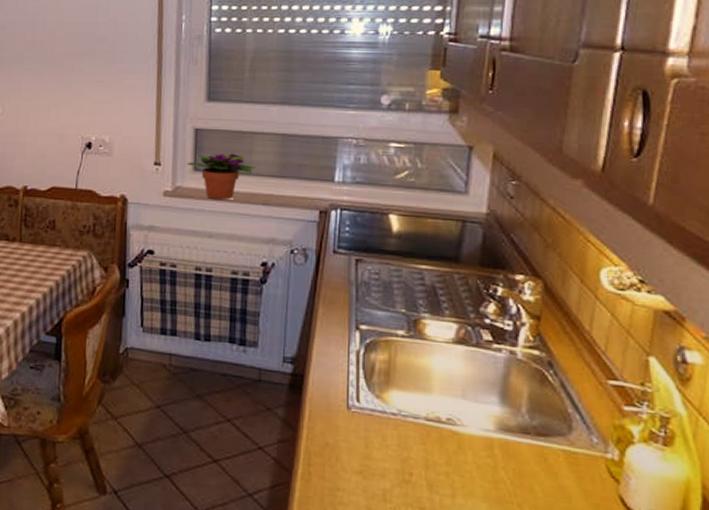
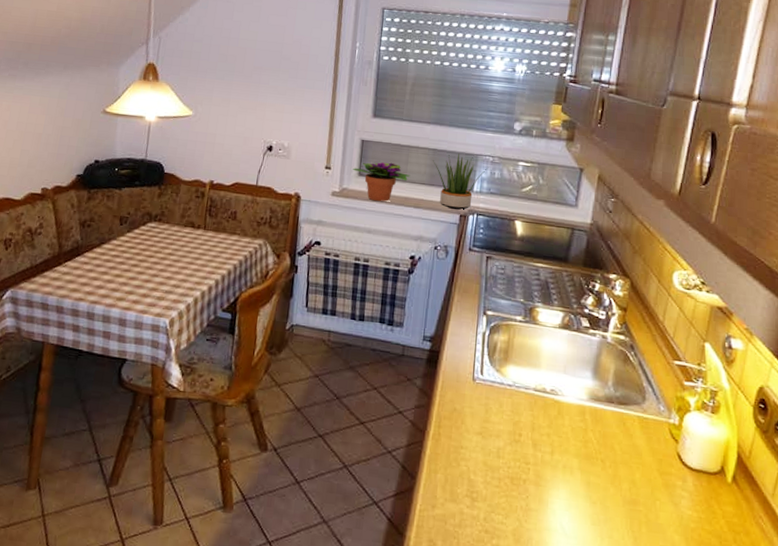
potted plant: none [281,137,352,206] -> present [432,153,489,211]

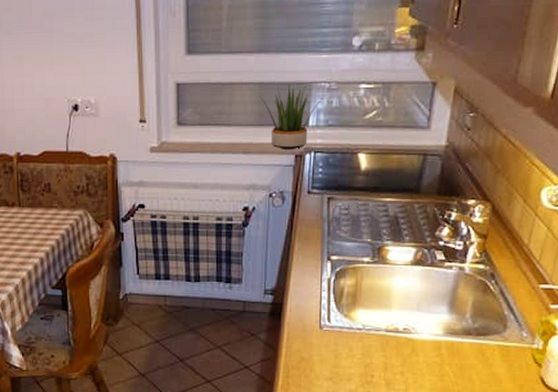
potted flower: present [352,162,411,202] -> none [170,105,236,152]

